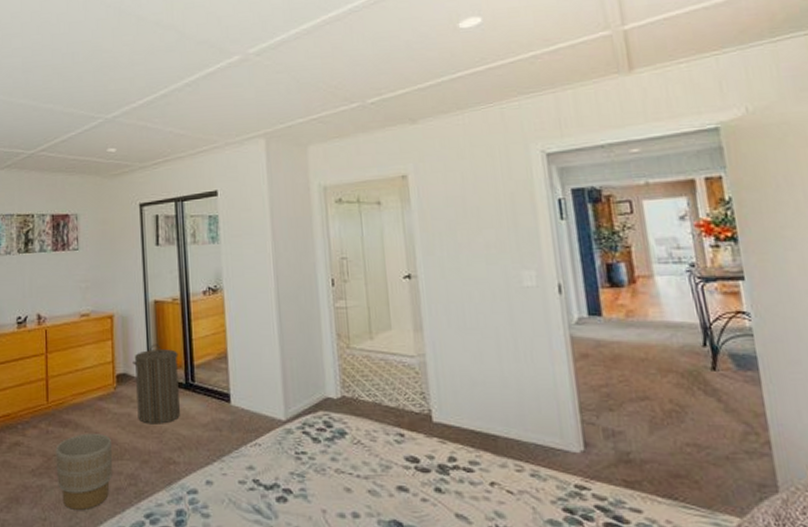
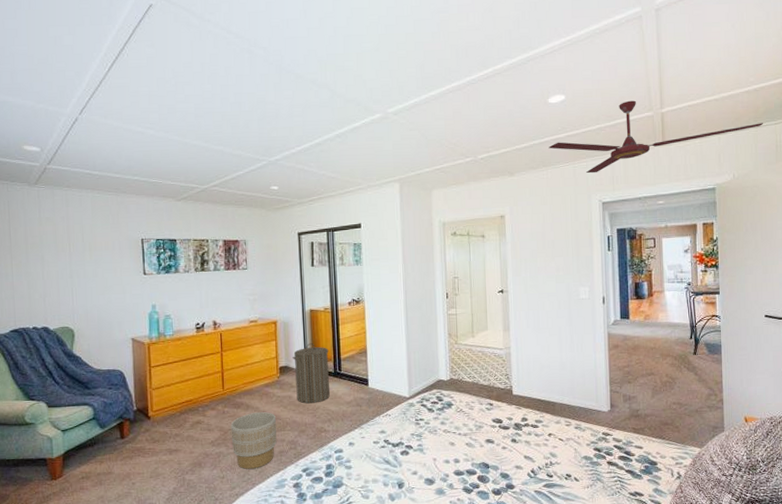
ceiling fan: none [463,17,786,116] -> present [548,100,764,174]

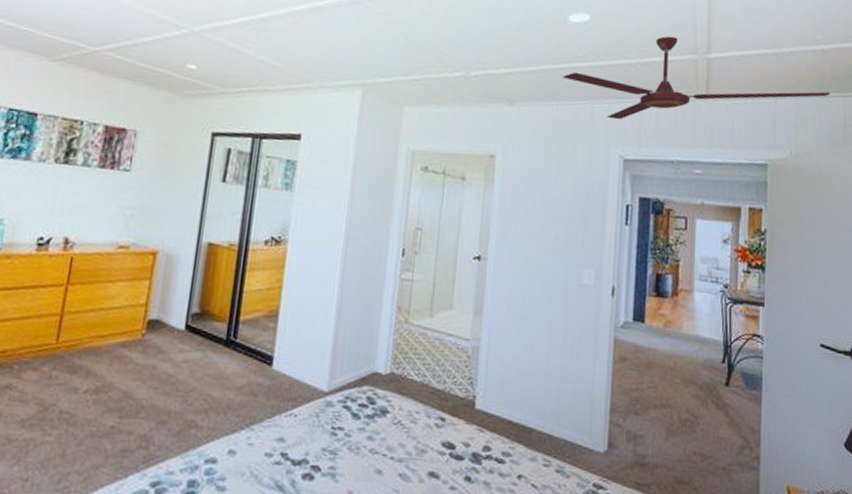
planter: present [230,411,277,469] -> none [51,383,127,472]
laundry hamper: present [292,343,330,404] -> none [164,291,224,382]

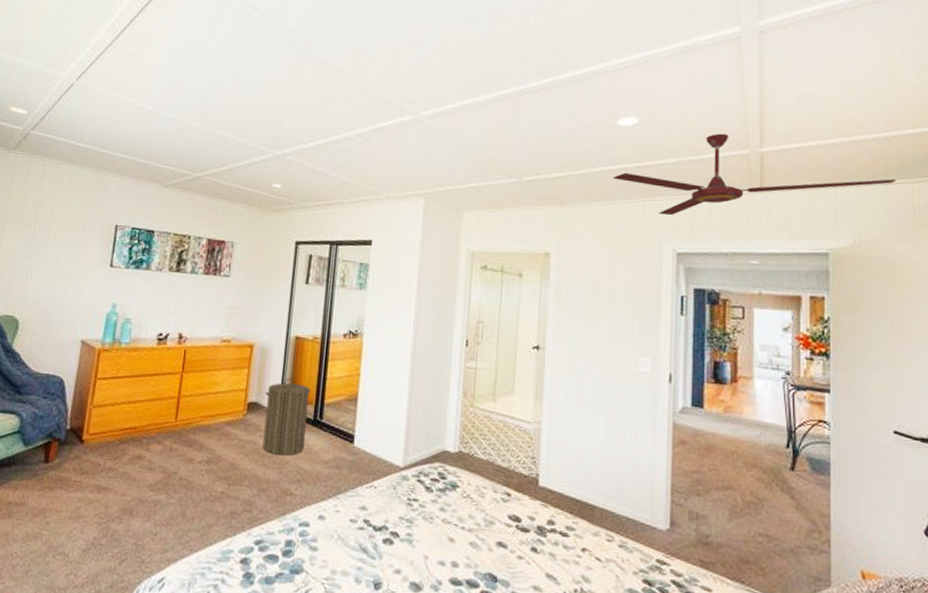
laundry hamper: none [164,291,224,382] -> present [262,378,311,456]

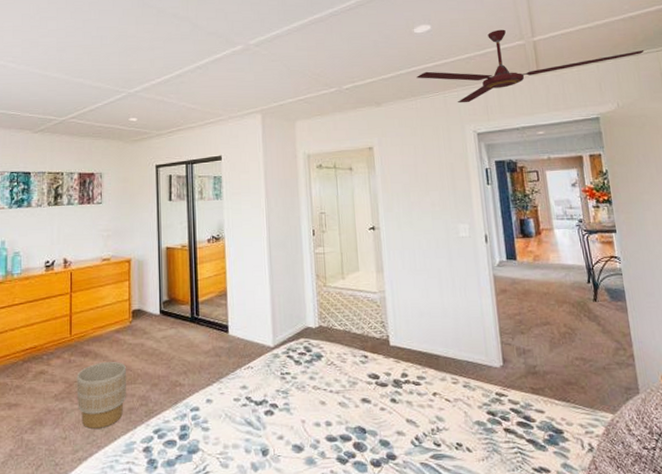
planter: none [173,455,233,530] -> present [76,361,126,429]
laundry hamper: present [262,378,311,456] -> none [146,284,186,353]

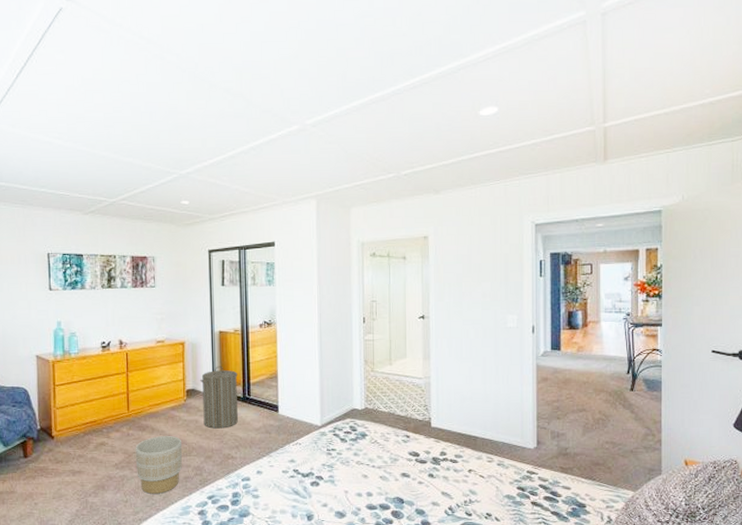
laundry hamper: none [146,284,186,353] -> present [200,366,238,429]
ceiling fan: present [416,29,645,103] -> none [478,113,719,193]

